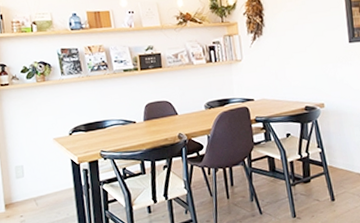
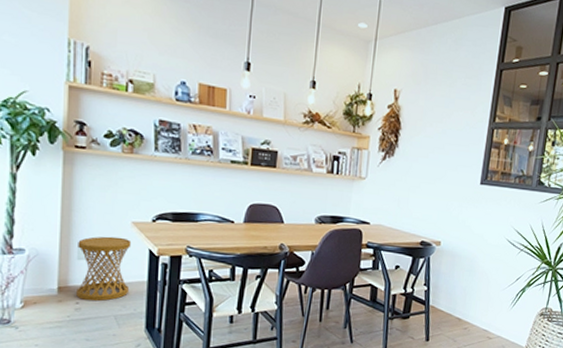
side table: none [14,153,60,213] -> present [76,236,132,302]

